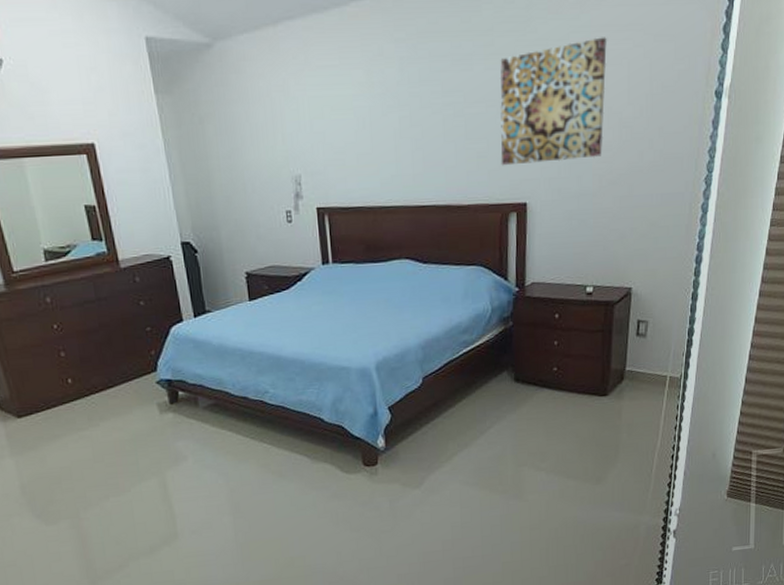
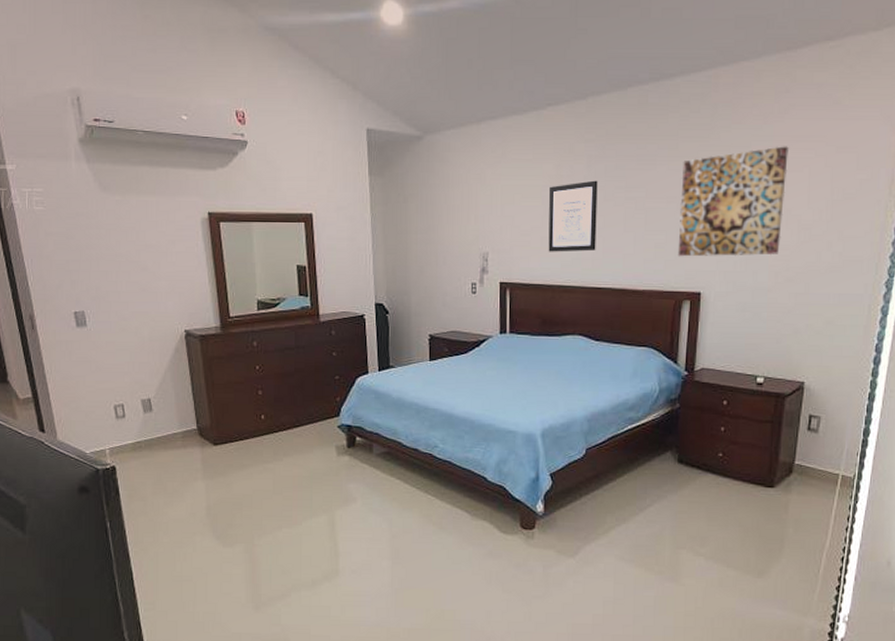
wall art: none [360,86,416,170] -> present [548,180,598,252]

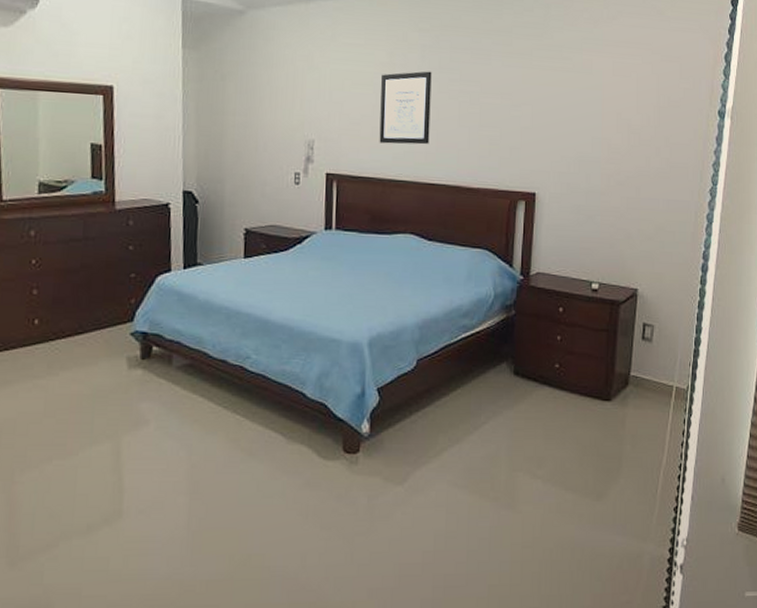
wall art: present [677,146,788,257] -> none [512,50,617,158]

